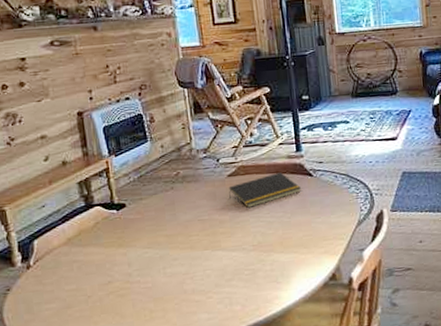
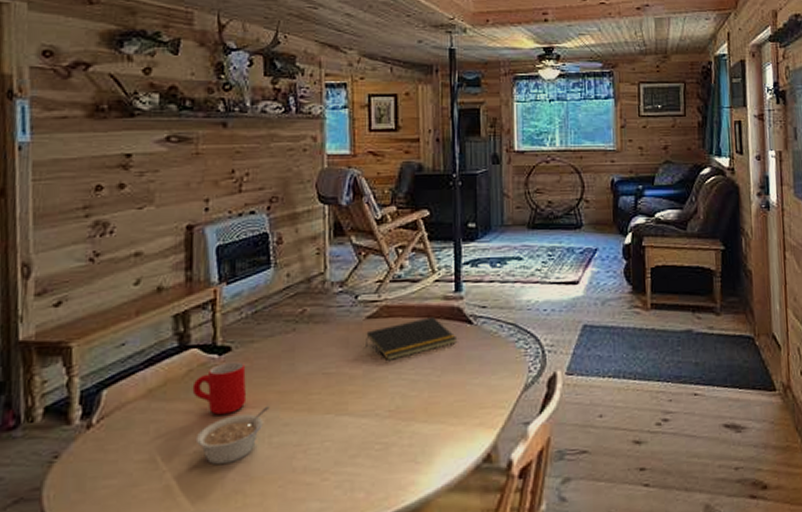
mug: none [100,214,143,255] -> present [192,361,247,415]
legume: none [108,246,161,291] -> present [195,405,270,466]

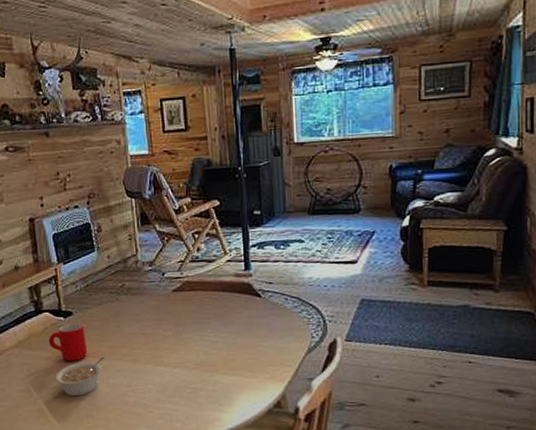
notepad: present [366,317,456,360] -> none [173,291,248,325]

